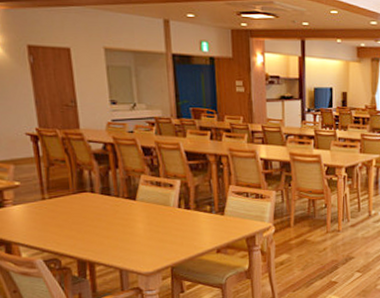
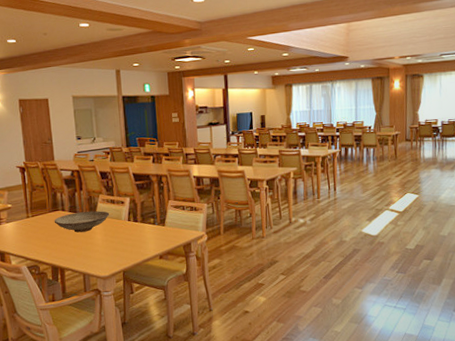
decorative bowl: none [80,194,155,220] -> present [54,210,110,233]

